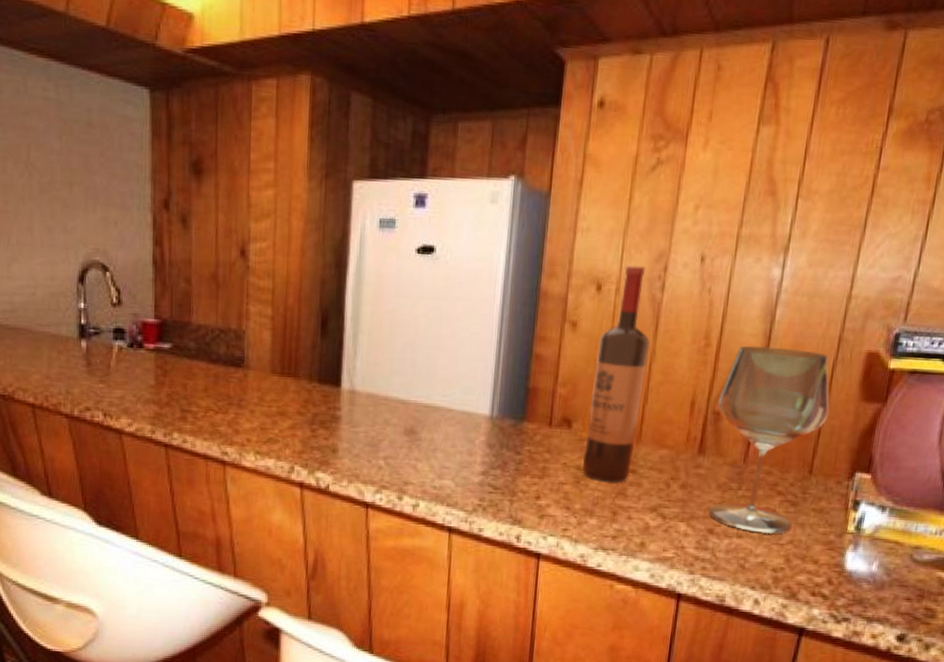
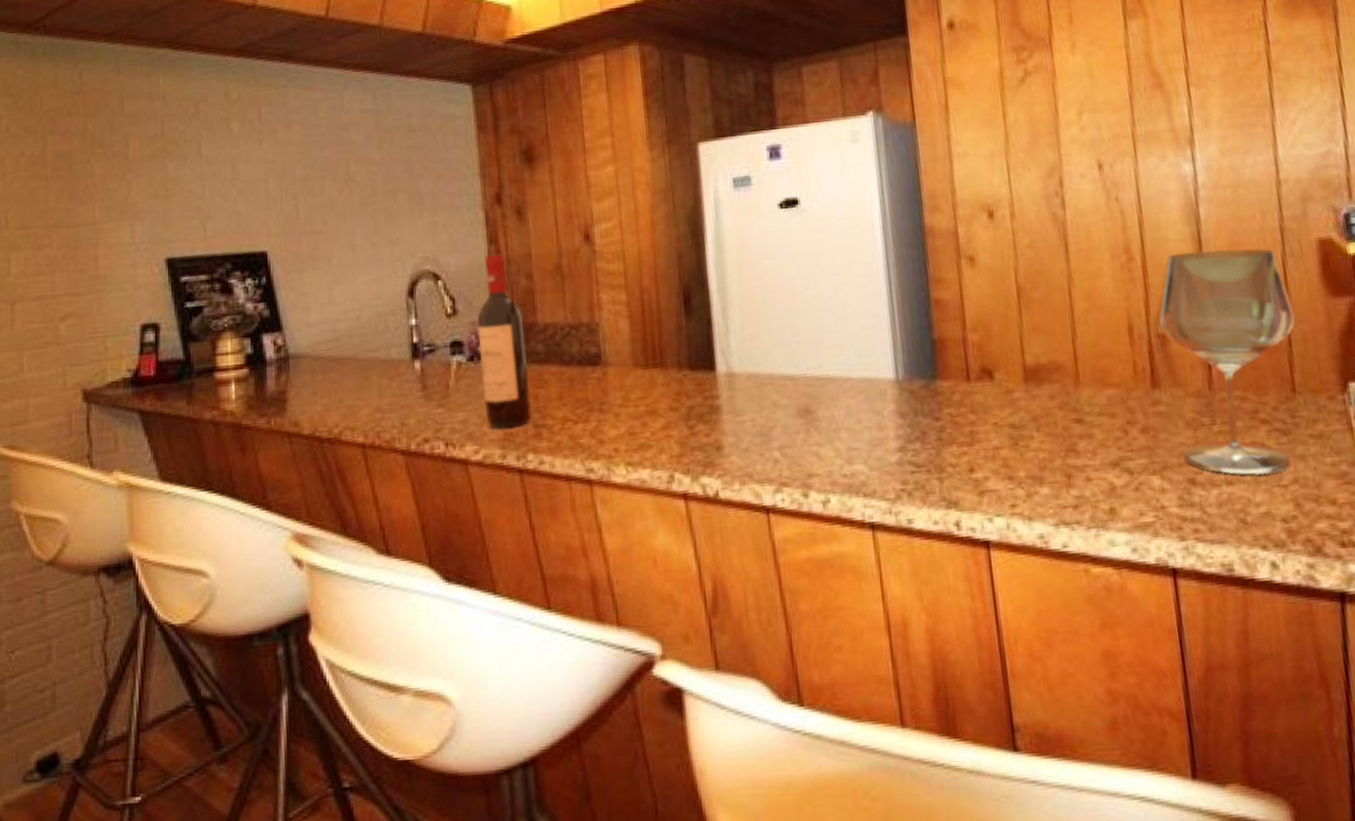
wine bottle: none [138,254,180,409] -> present [477,253,532,429]
wine bottle: present [583,265,651,481] -> none [1005,184,1077,438]

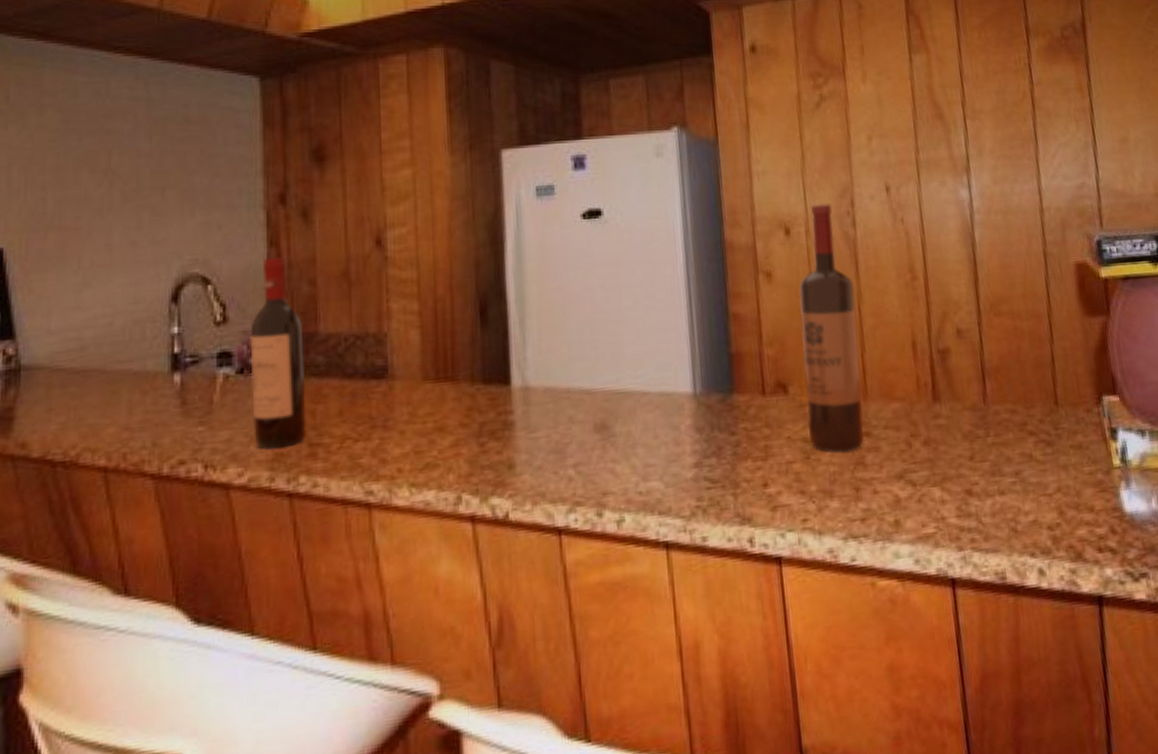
wine bottle: none [1005,184,1077,438] -> present [799,204,865,451]
wine glass: present [1158,248,1296,476] -> none [939,269,1057,486]

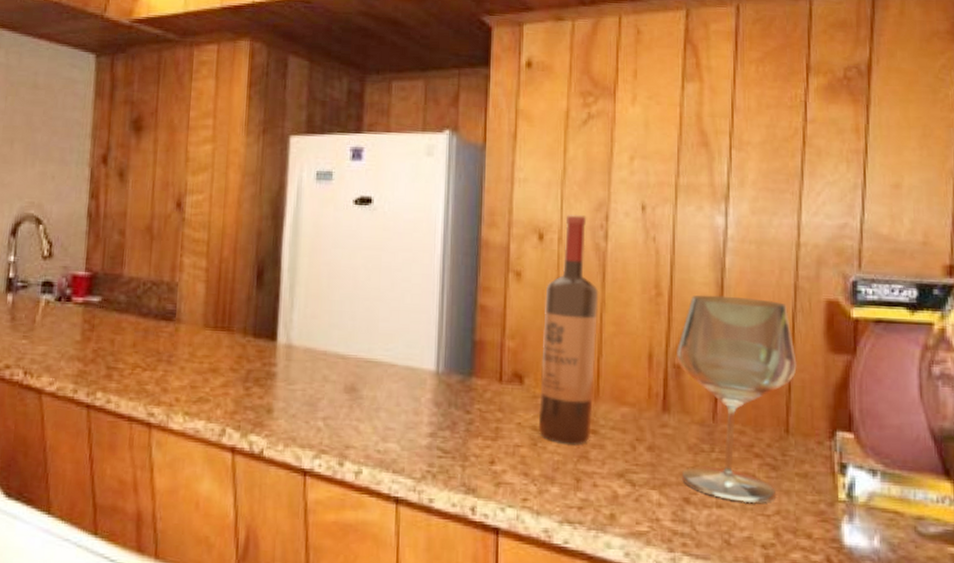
wine bottle: present [250,256,307,449] -> none [64,207,112,366]
wine glass: none [939,269,1057,486] -> present [677,295,797,504]

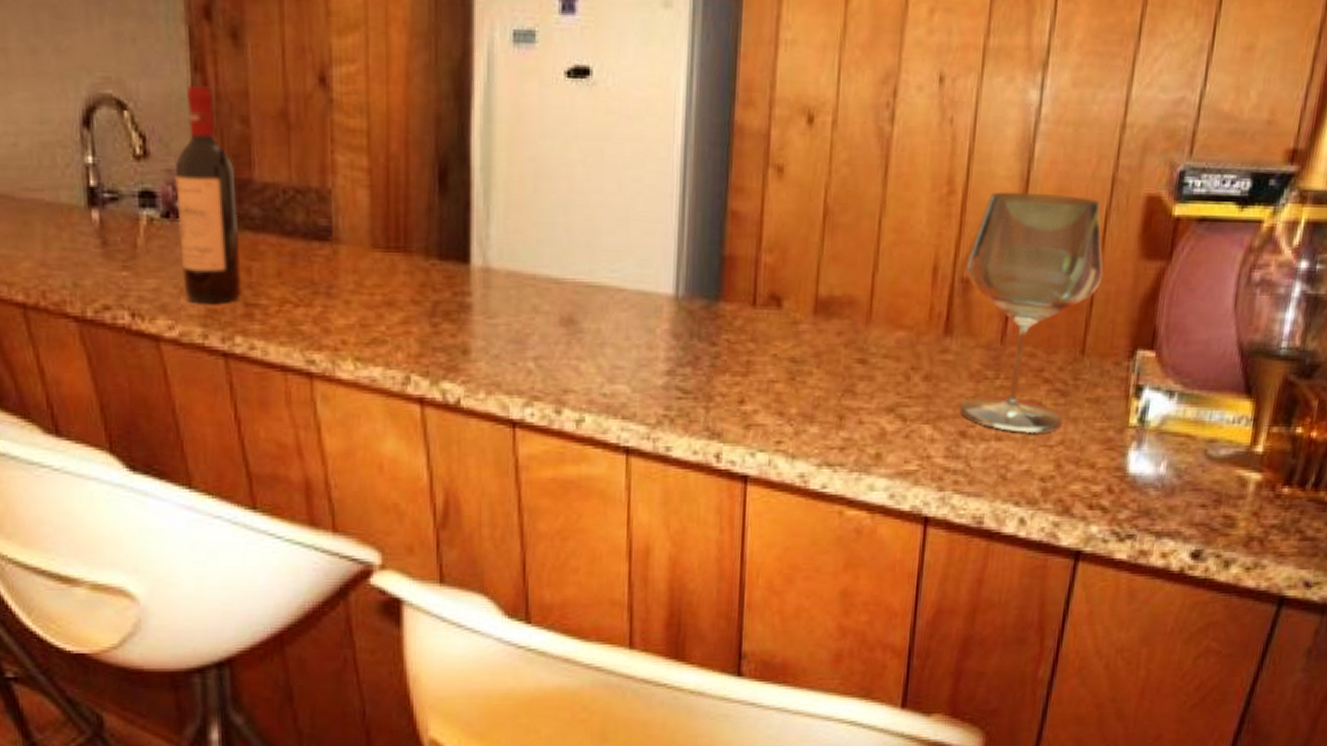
wine bottle: none [64,207,112,366] -> present [174,84,242,303]
wine bottle: present [538,215,599,443] -> none [798,89,879,375]

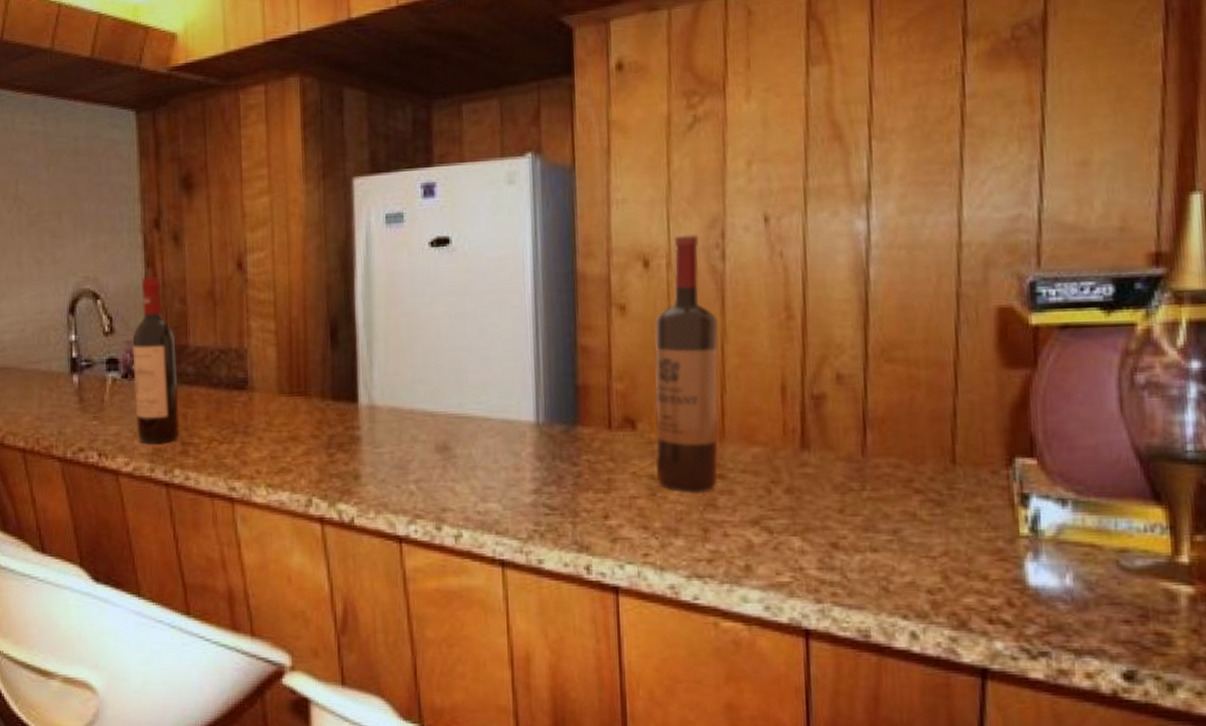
wine bottle: none [798,89,879,375] -> present [655,235,719,490]
wine glass: present [959,191,1104,434] -> none [814,311,963,545]

